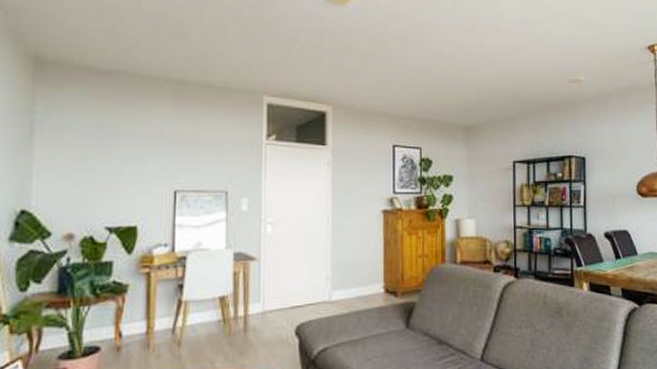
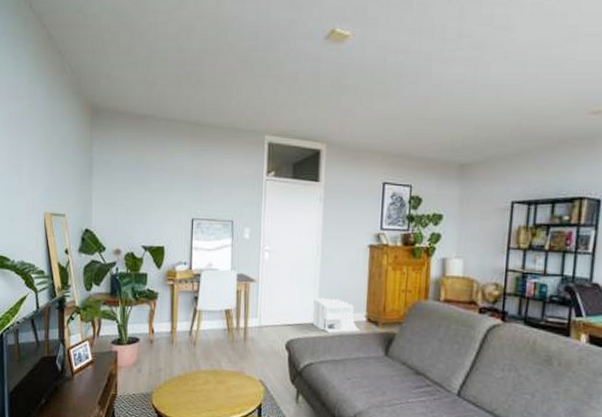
architectural model: none [325,271,378,310] -> present [312,298,360,333]

